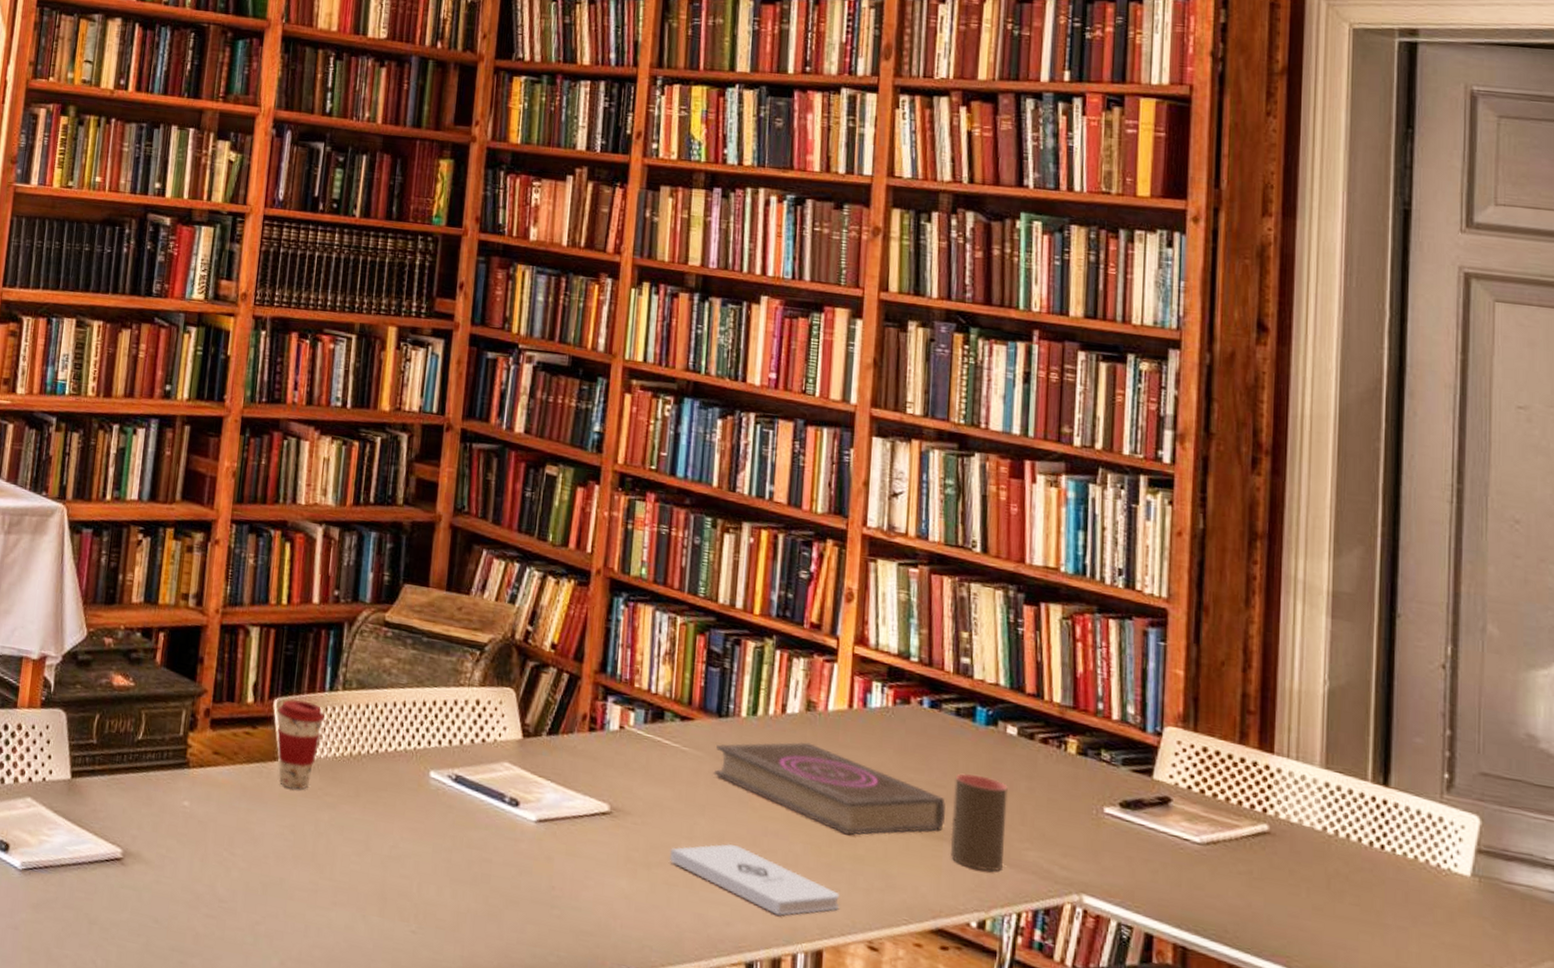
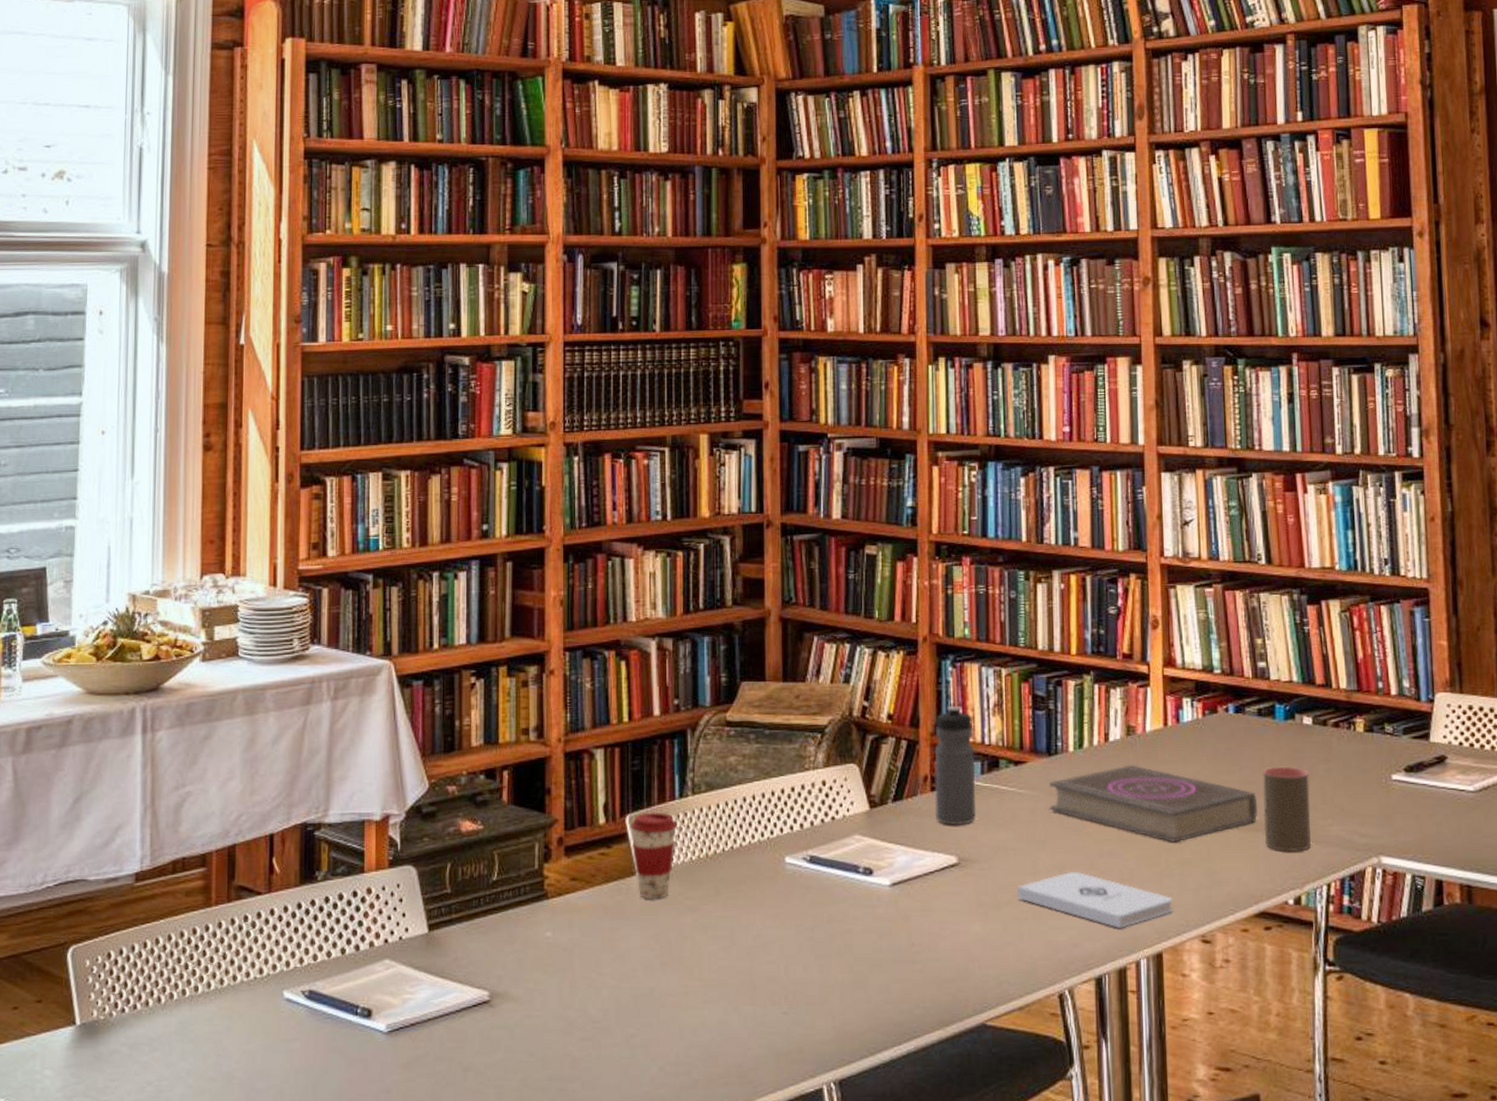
water bottle: none [591,645,640,773] -> present [934,705,977,826]

